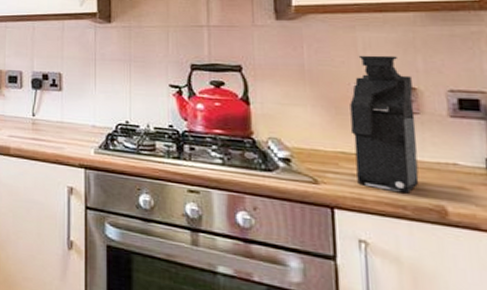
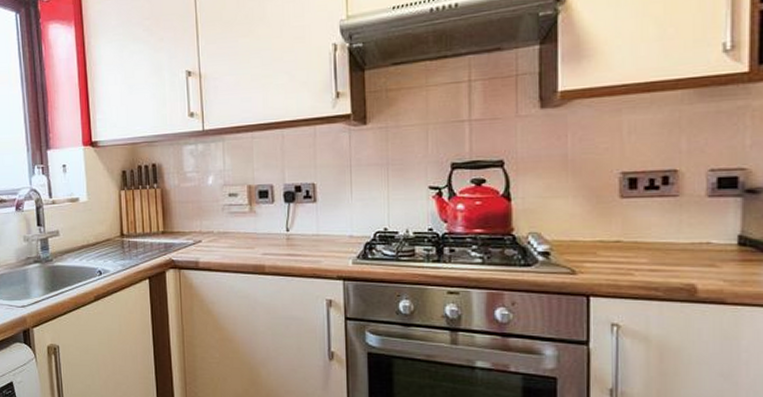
coffee maker: present [350,55,419,194] -> none [610,138,674,276]

